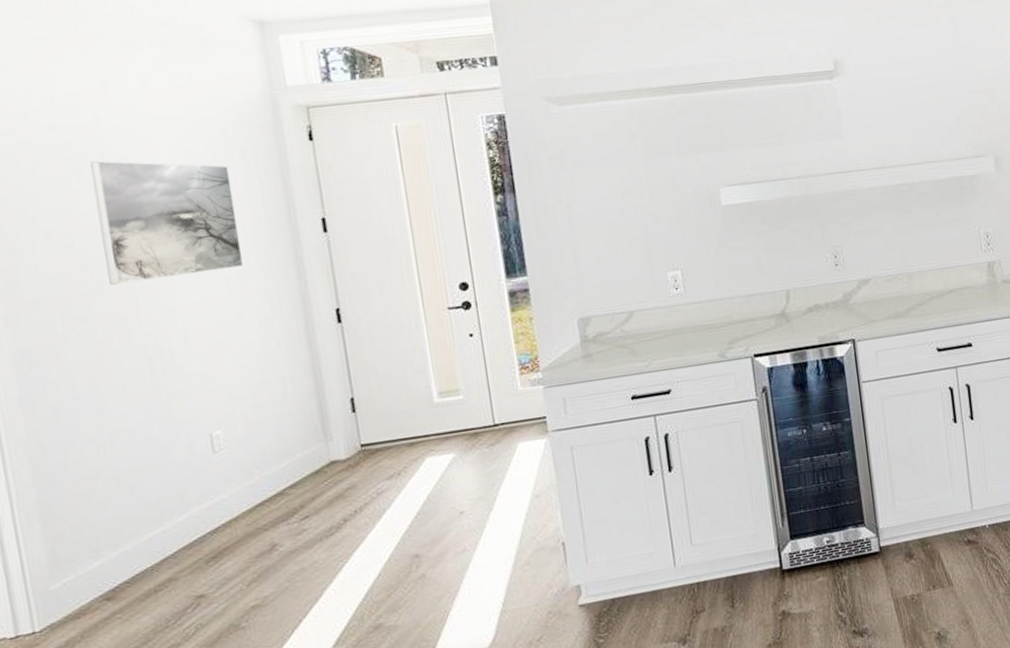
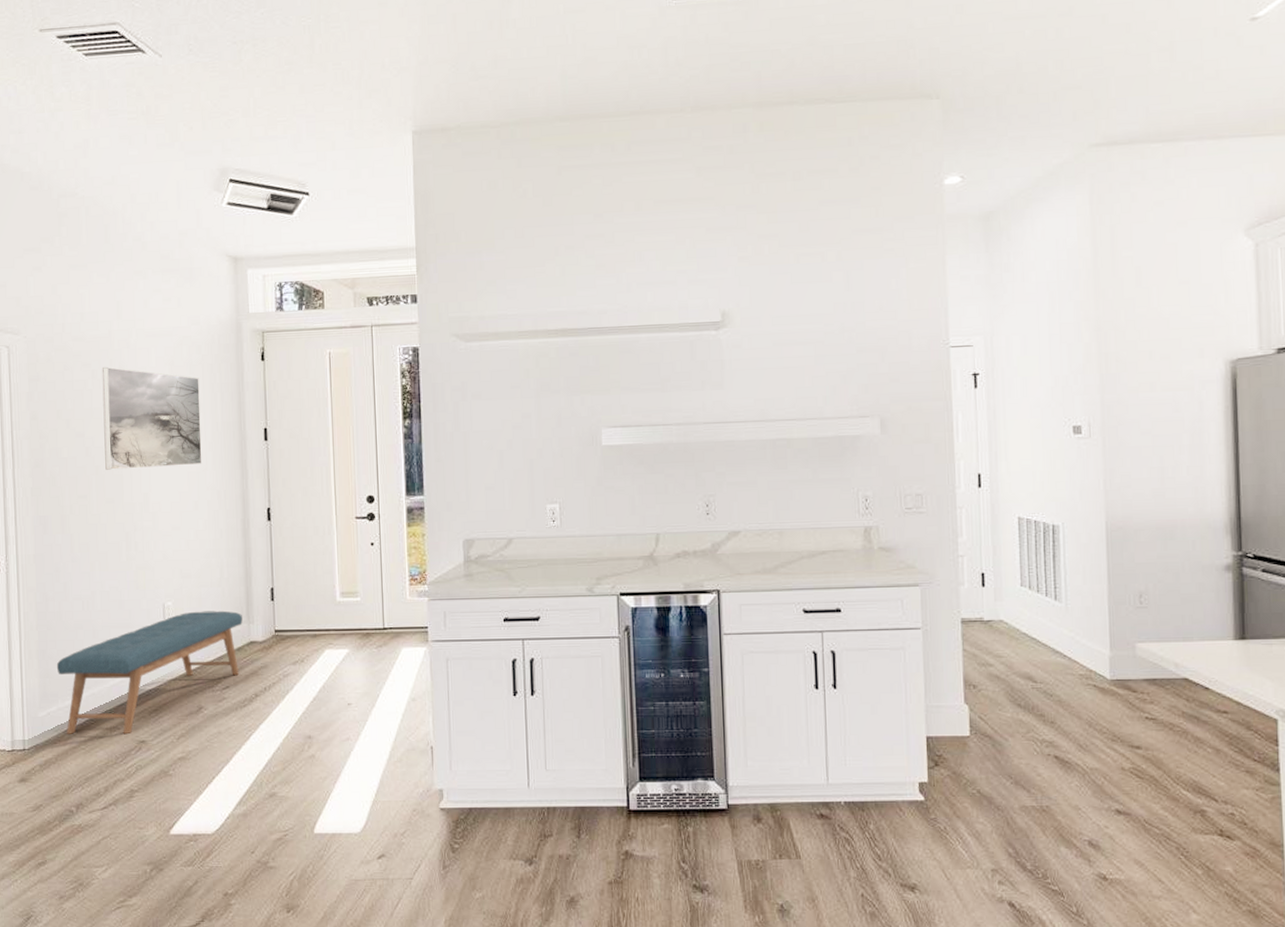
bench: none [68,430,320,605] -> present [56,610,243,735]

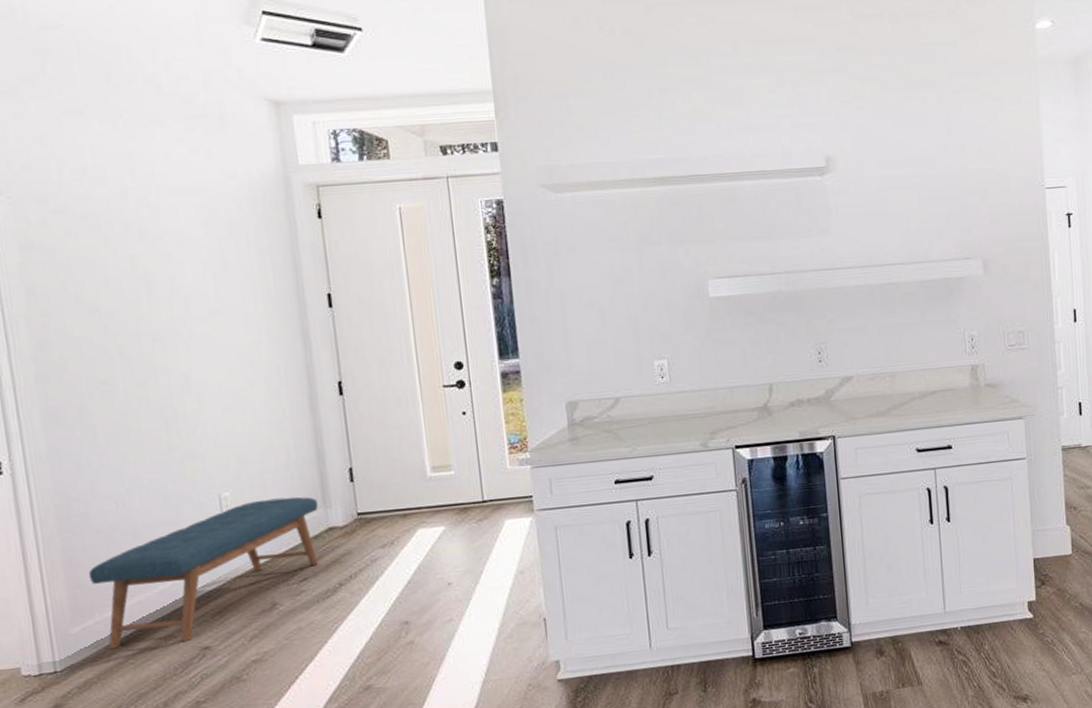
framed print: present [102,366,202,470] -> none [116,230,255,349]

